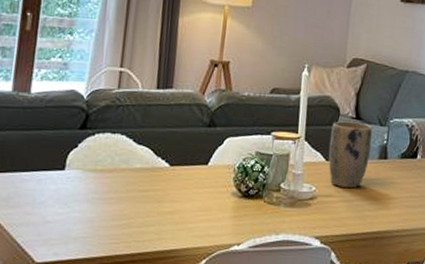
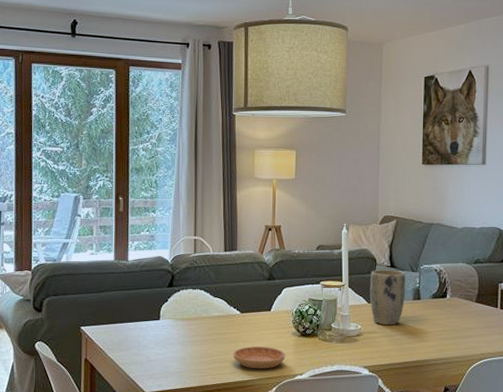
saucer: none [155,208,222,237] -> present [233,346,286,370]

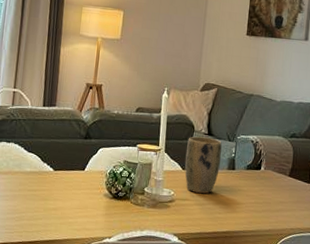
saucer: present [233,346,286,370] -> none [42,205,96,230]

